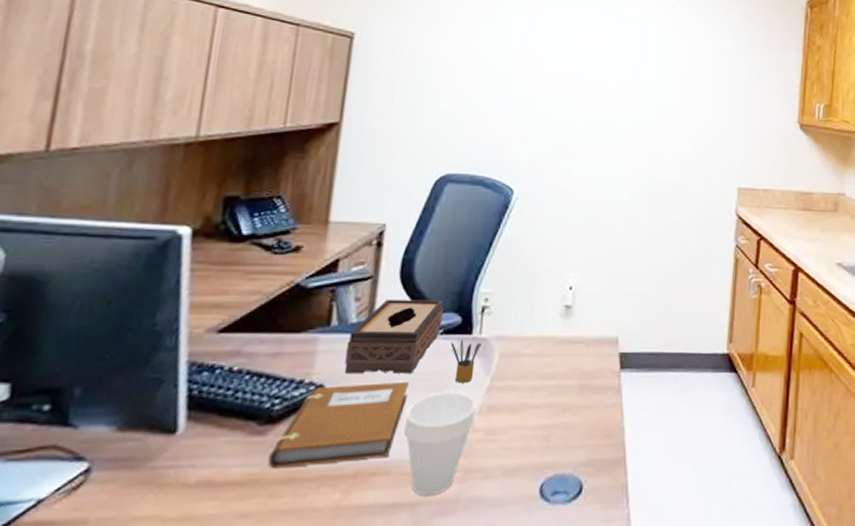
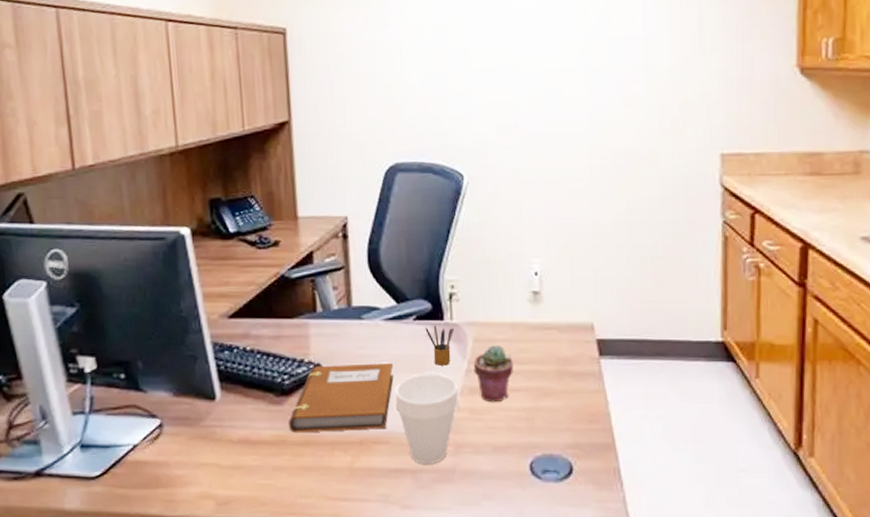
tissue box: present [344,298,444,374] -> none [333,287,414,355]
potted succulent: none [495,360,538,421] -> present [473,345,514,403]

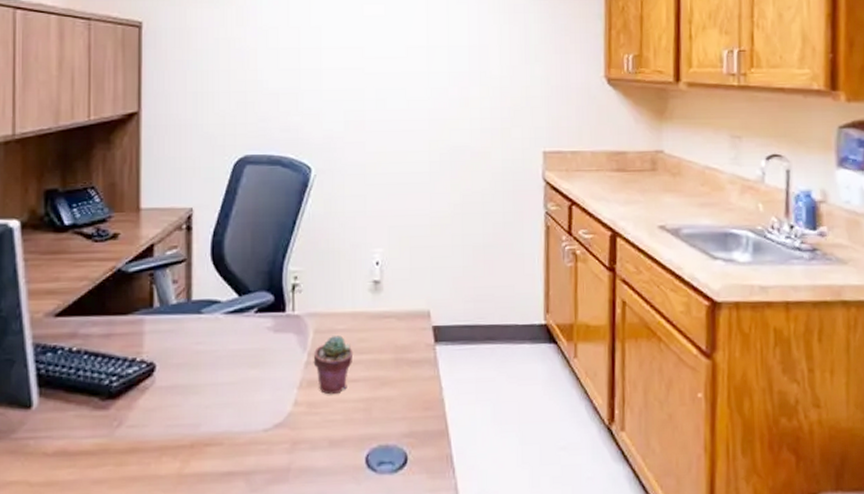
notebook: present [289,363,393,433] -> none [114,359,231,440]
cup: present [394,374,459,465] -> none [231,367,297,465]
pencil box: present [425,324,455,366] -> none [266,317,296,359]

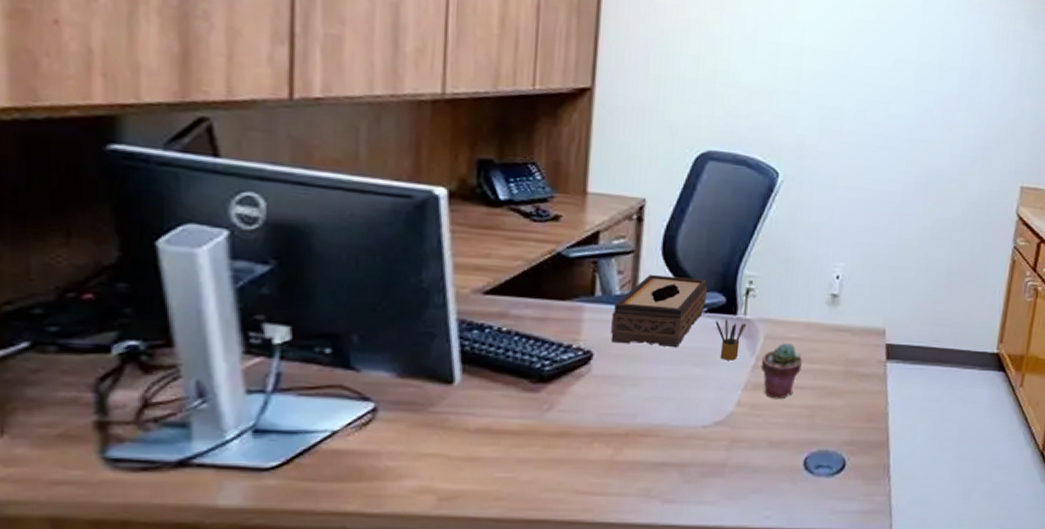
tissue box: none [171,279,255,352] -> present [610,274,707,347]
pencil box: none [266,317,296,359] -> present [715,318,747,360]

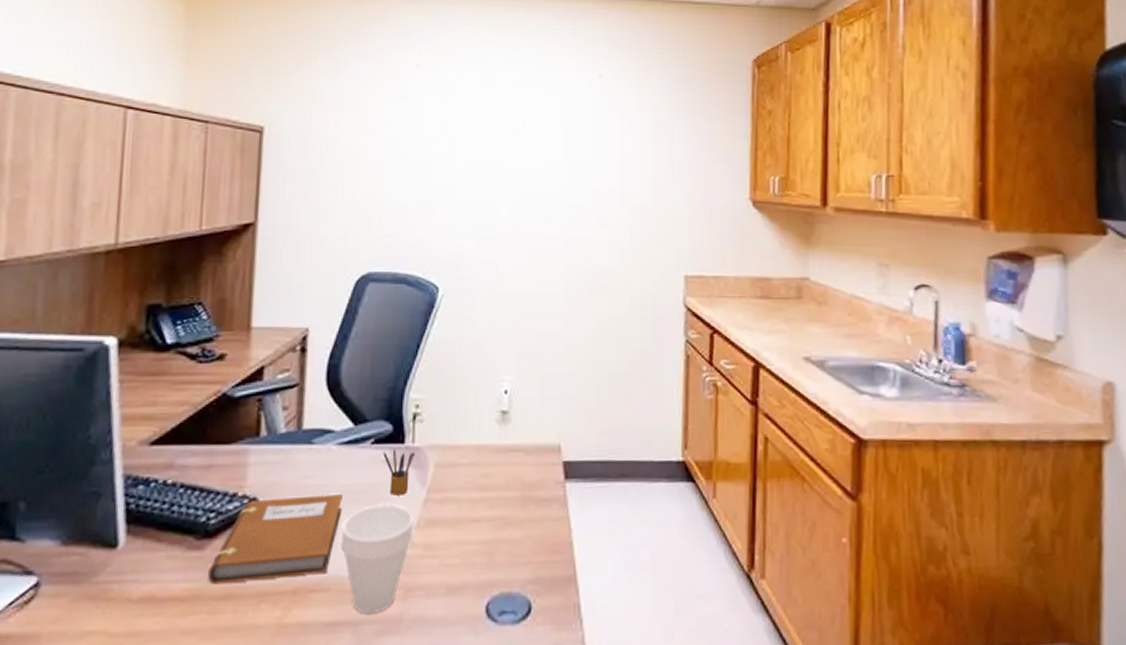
notebook: none [543,353,674,423] -> present [208,494,342,585]
tissue box: present [610,274,707,347] -> none [277,407,373,486]
cup: none [671,367,742,459] -> present [340,505,414,615]
potted succulent: present [760,343,803,399] -> none [432,470,477,536]

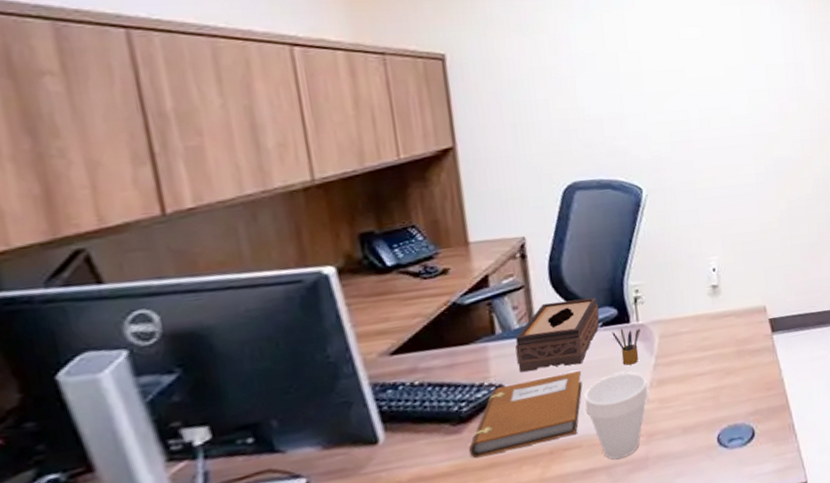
tissue box: none [277,407,373,486] -> present [515,297,600,372]

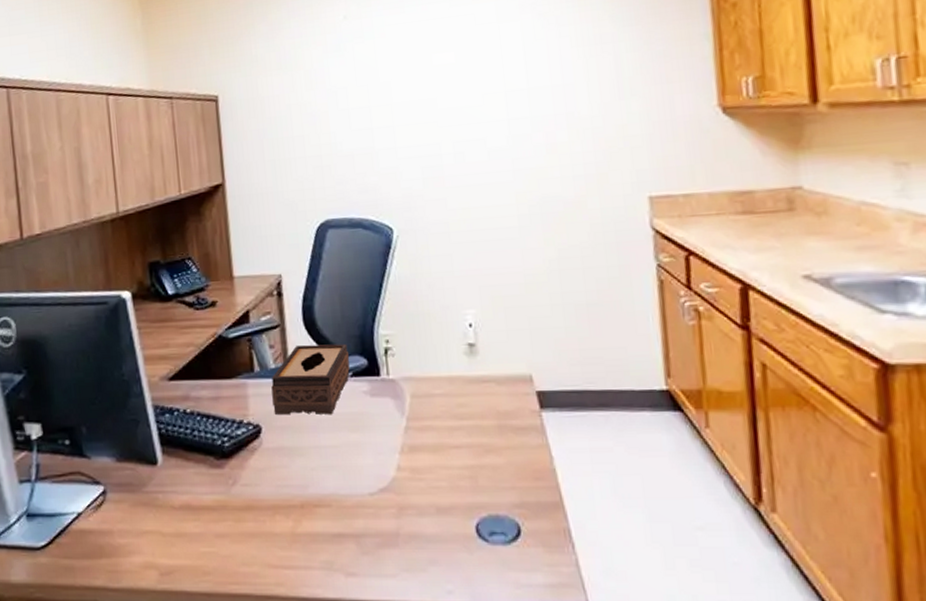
notebook: present [469,371,582,459] -> none [229,422,333,497]
cup: present [584,372,649,459] -> none [334,432,400,529]
pencil box: present [612,328,641,366] -> none [362,381,392,423]

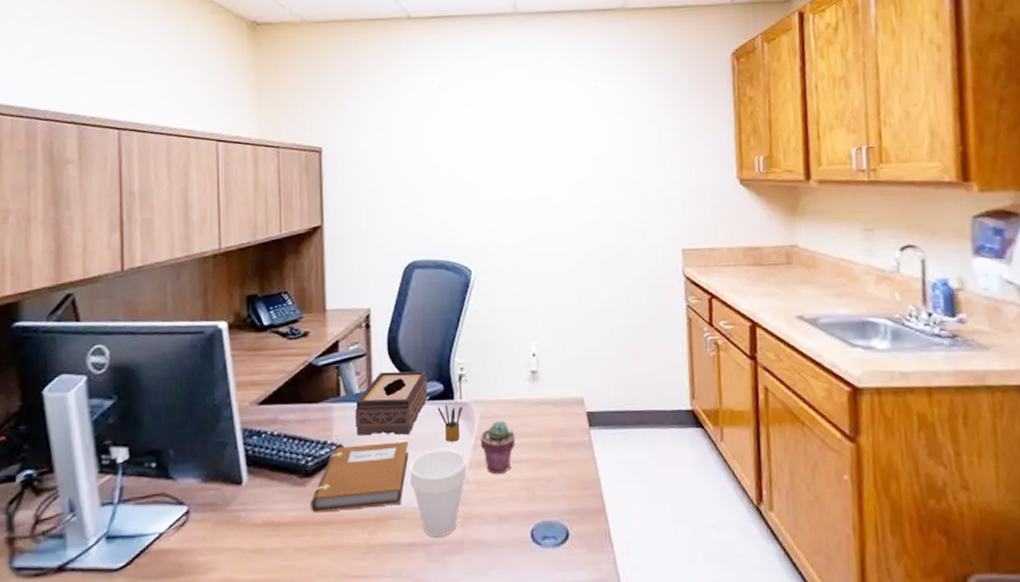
notebook: none [229,422,333,497] -> present [311,441,409,513]
cup: none [334,432,400,529] -> present [409,449,467,538]
pencil box: none [362,381,392,423] -> present [437,404,464,442]
potted succulent: none [412,400,454,461] -> present [480,421,516,475]

